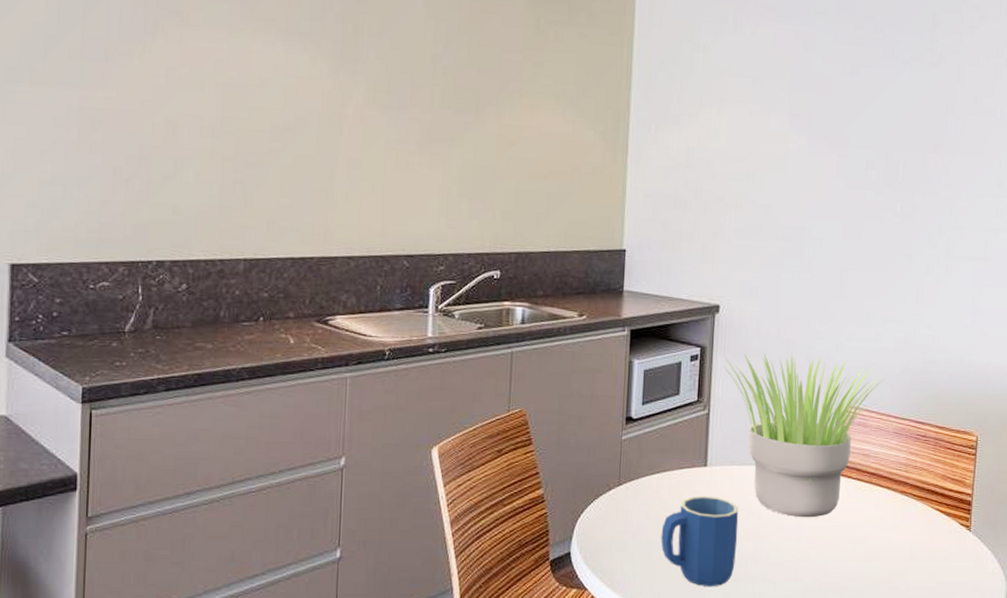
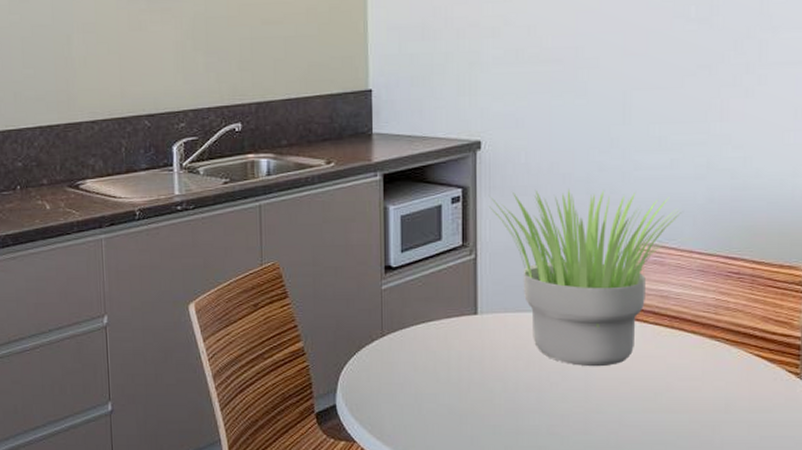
mug: present [661,495,739,587] -> none [431,345,517,440]

